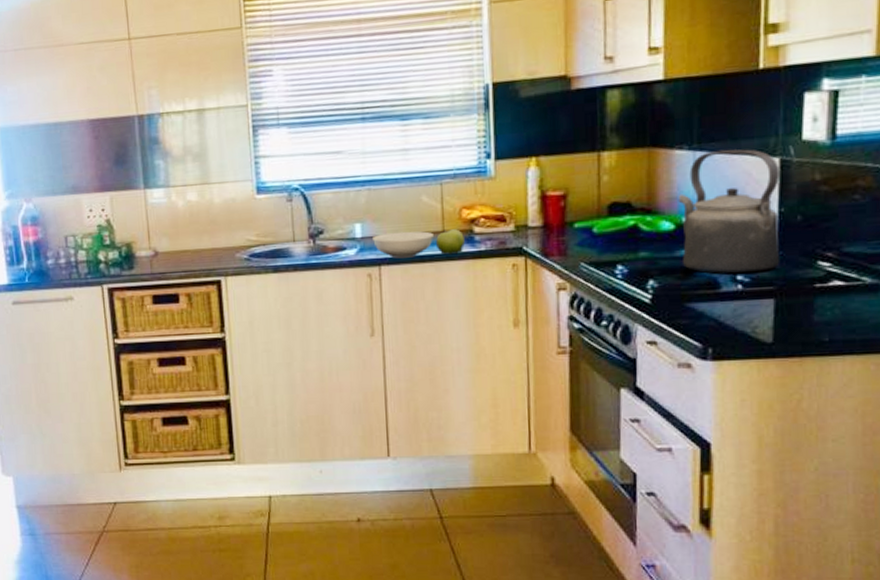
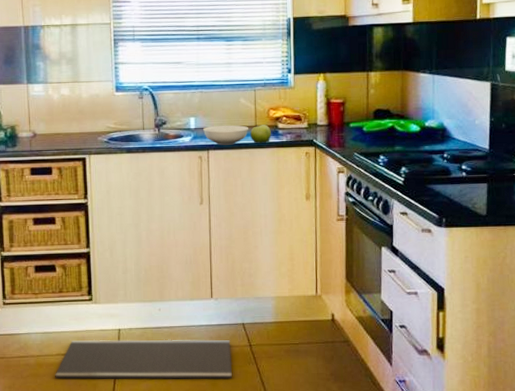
door mat: none [191,508,418,561] -> present [55,339,233,380]
kettle: present [678,149,780,274] -> none [422,74,491,165]

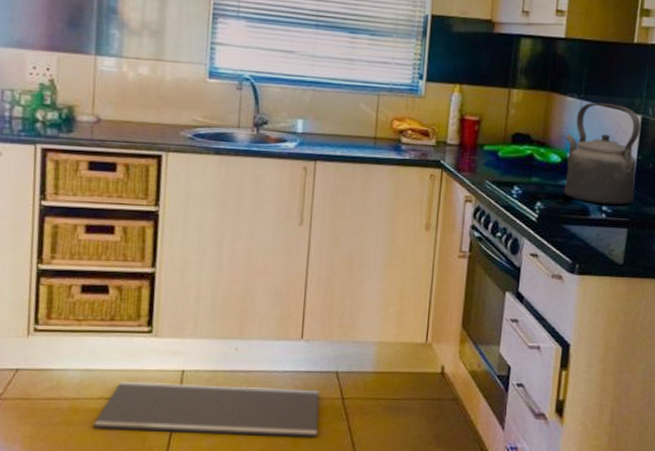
bowl: present [202,125,249,145] -> none [311,132,367,157]
fruit: present [250,125,271,144] -> none [367,136,393,160]
kettle: none [422,74,491,165] -> present [564,102,641,206]

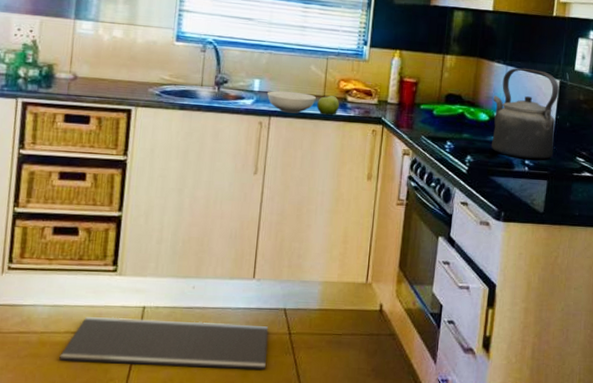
bowl: none [311,132,367,157] -> present [266,90,317,114]
fruit: none [367,136,393,160] -> present [316,95,339,116]

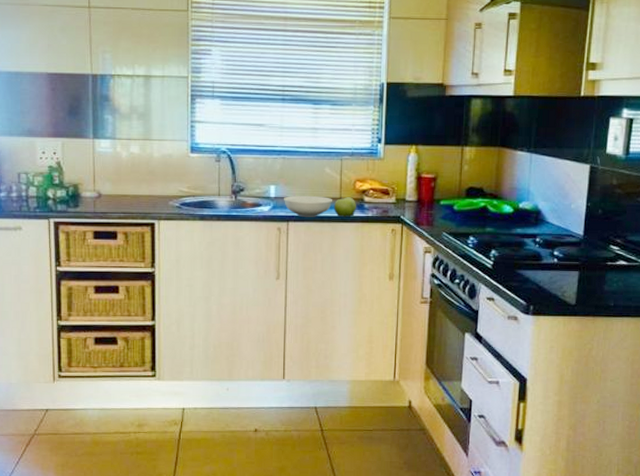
door mat: present [59,317,269,371] -> none [112,418,302,465]
kettle: present [491,68,559,160] -> none [517,154,589,250]

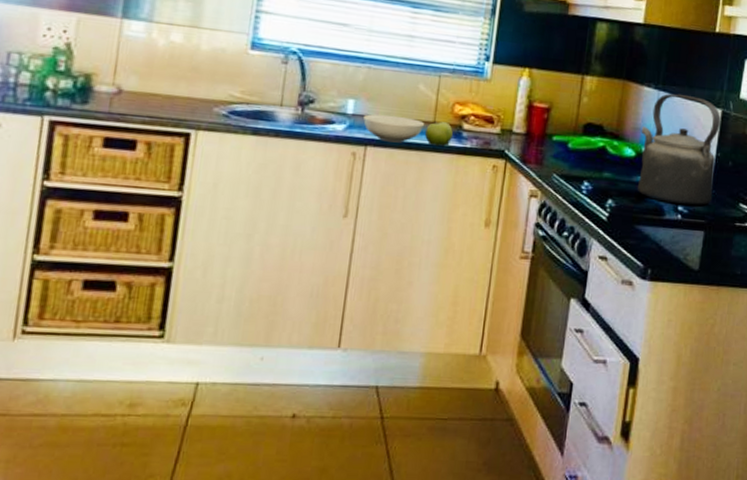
kettle: none [517,154,589,250] -> present [638,94,721,206]

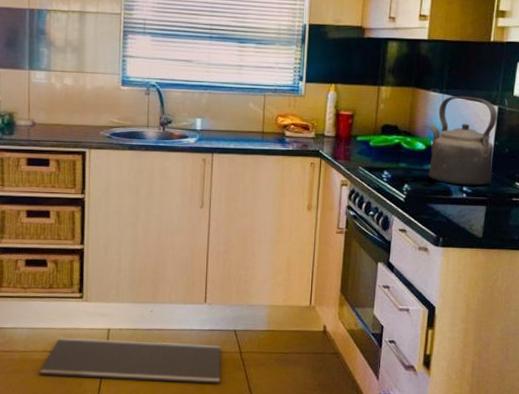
door mat: none [84,395,356,465] -> present [39,338,222,385]
bowl: present [362,114,425,143] -> none [208,128,256,150]
fruit: present [424,121,453,147] -> none [256,131,278,151]

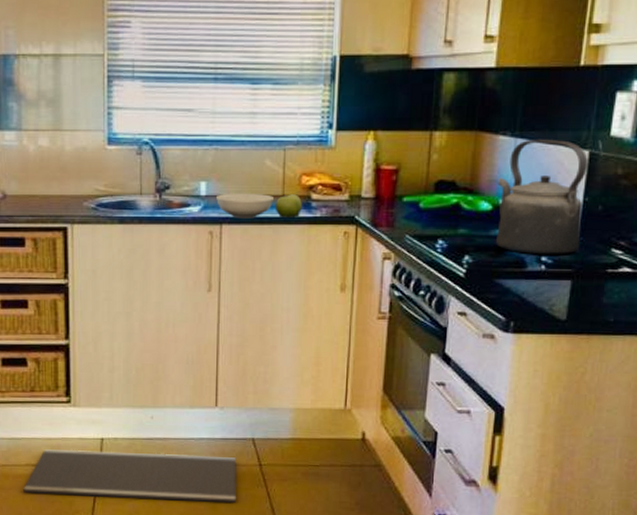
bowl: none [208,128,256,150] -> present [215,193,275,219]
fruit: none [256,131,278,151] -> present [274,194,302,219]

